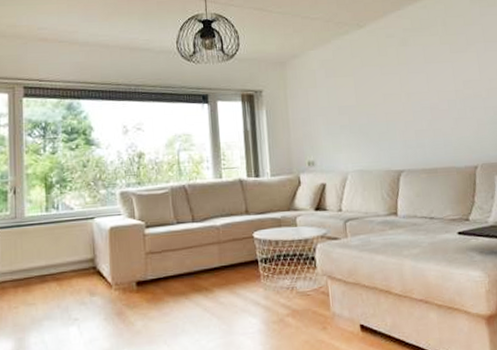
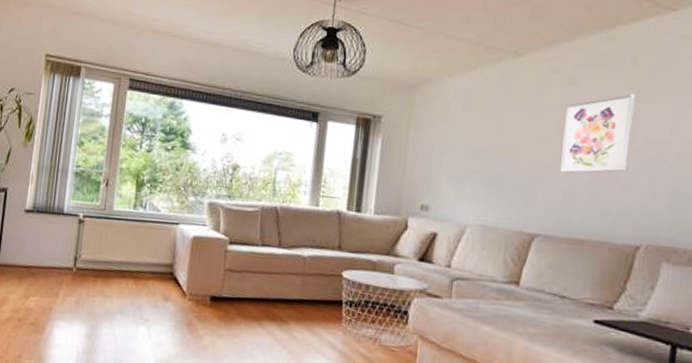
wall art: none [403,48,457,116] -> present [561,94,637,173]

